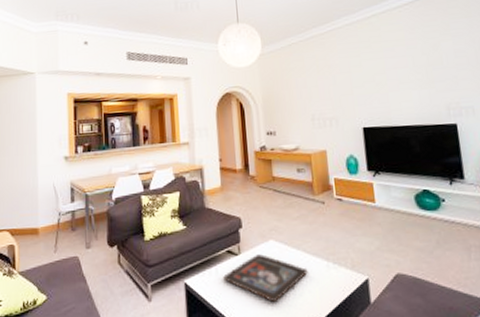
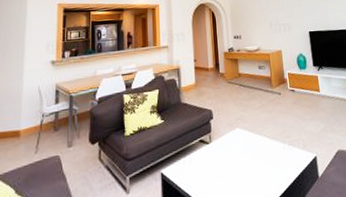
religious icon: present [223,254,308,303] -> none [196,141,268,184]

